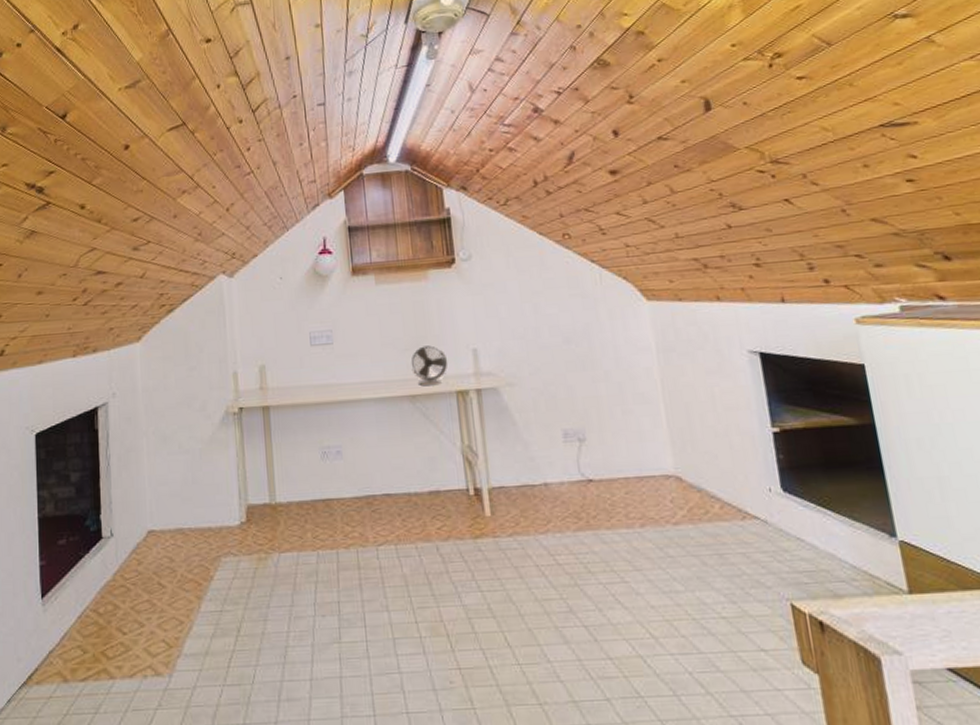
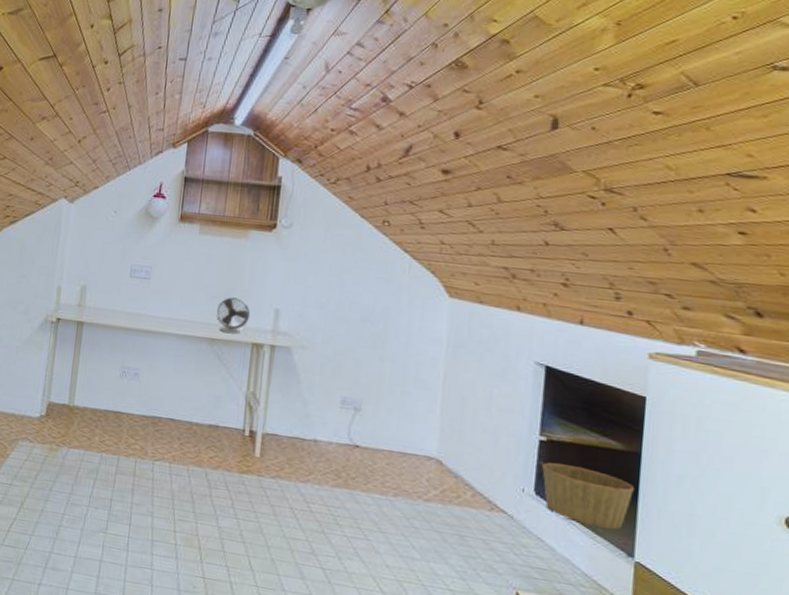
basket: none [782,451,879,513] -> present [542,462,634,530]

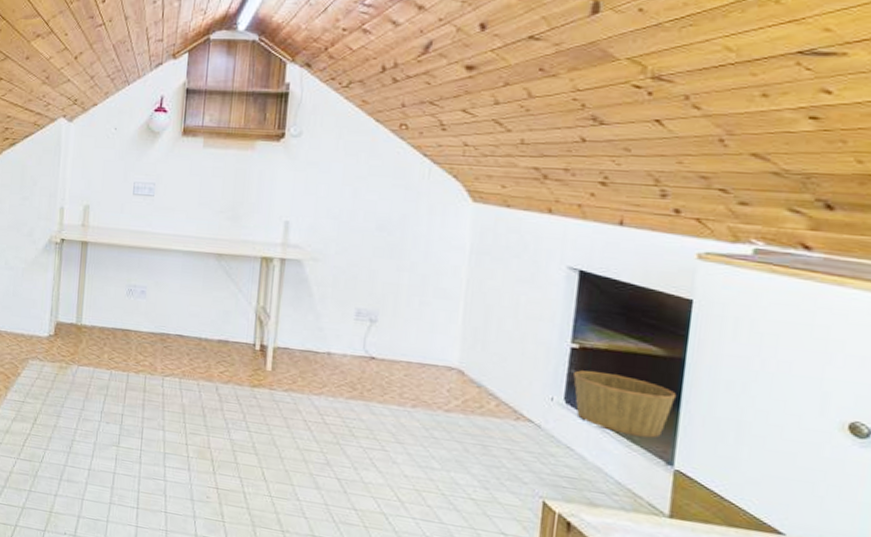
desk fan: present [216,297,251,335] -> none [222,211,259,249]

